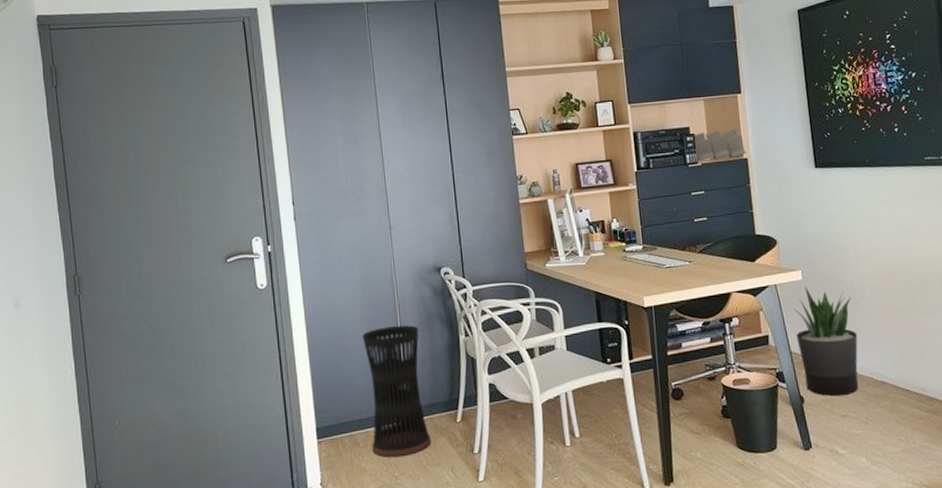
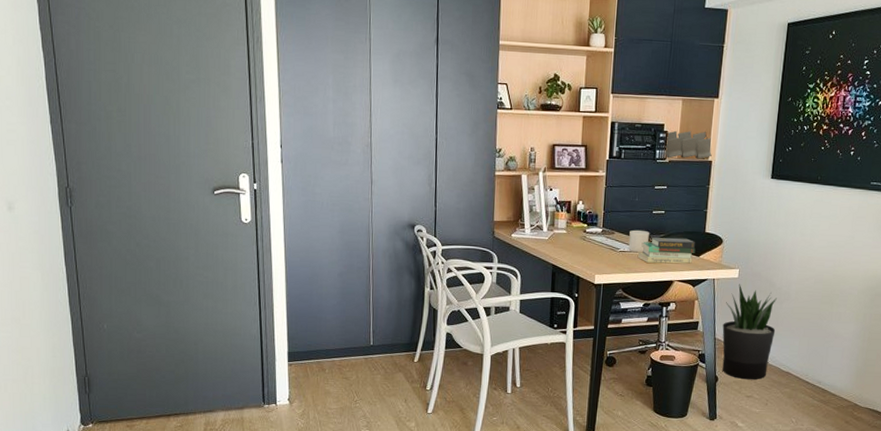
umbrella stand: present [362,325,432,457] -> none [336,272,390,385]
mug: none [673,241,696,267] -> present [628,229,650,253]
books: none [686,244,749,276] -> present [638,237,696,264]

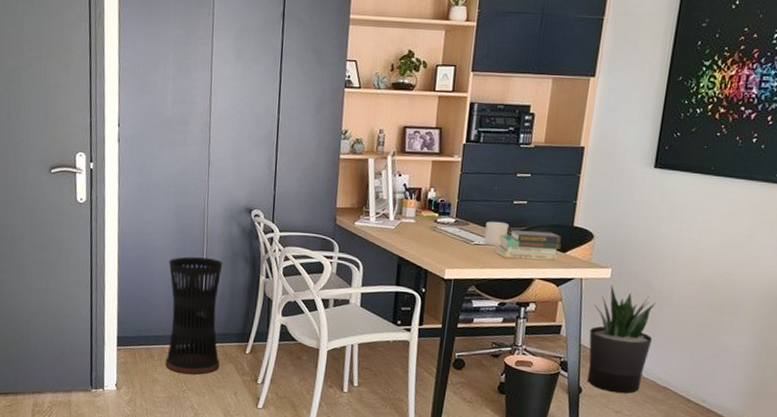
umbrella stand: none [336,272,390,385] -> present [165,256,223,375]
file organizer: present [664,130,712,159] -> none [529,112,585,145]

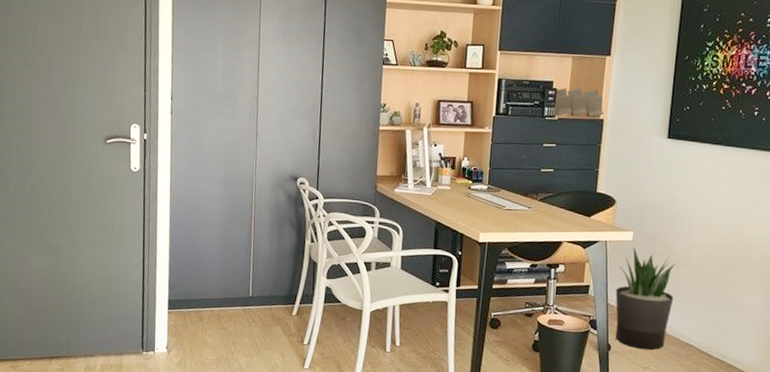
umbrella stand: present [165,256,223,375] -> none [214,222,270,336]
mug: present [484,221,510,247] -> none [515,187,538,212]
books: present [494,230,562,261] -> none [525,196,586,225]
file organizer: none [529,112,585,145] -> present [553,88,604,117]

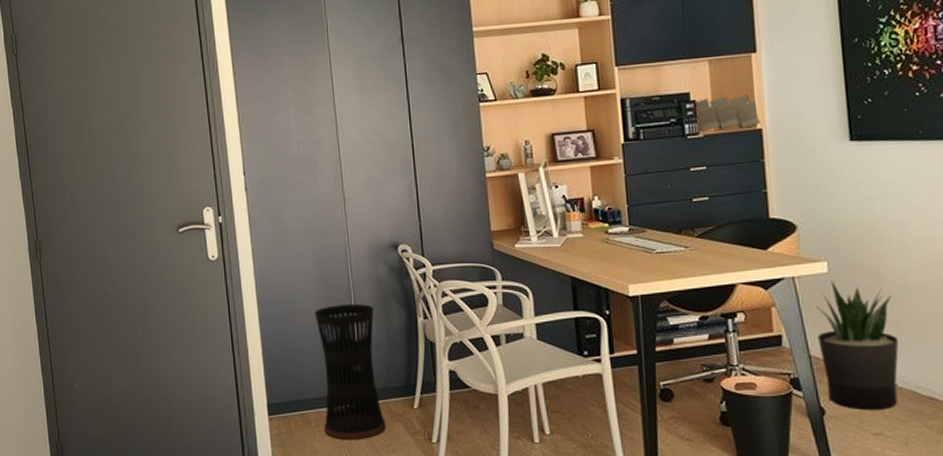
umbrella stand: none [214,222,270,336] -> present [314,304,387,439]

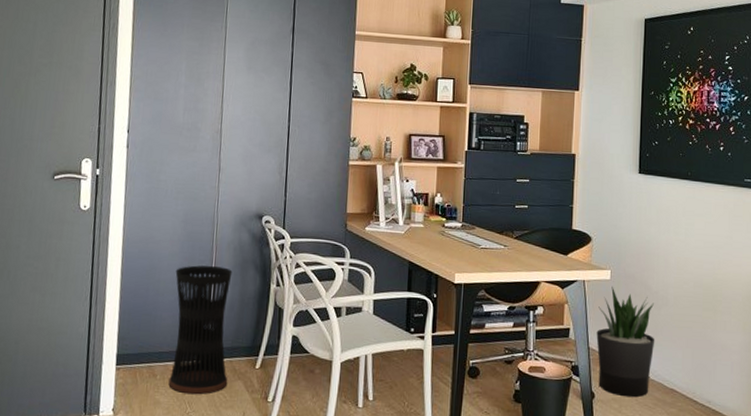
file organizer: present [694,95,761,133] -> none [525,122,575,152]

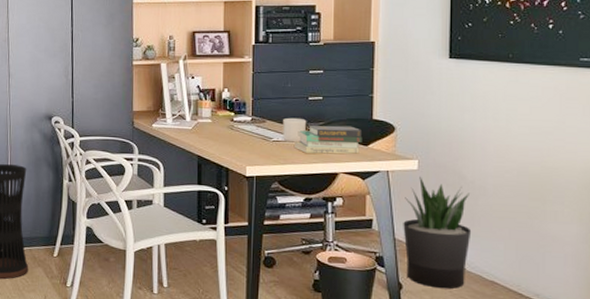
mug: none [490,225,513,251] -> present [283,117,307,143]
books: none [501,234,563,264] -> present [295,125,363,155]

